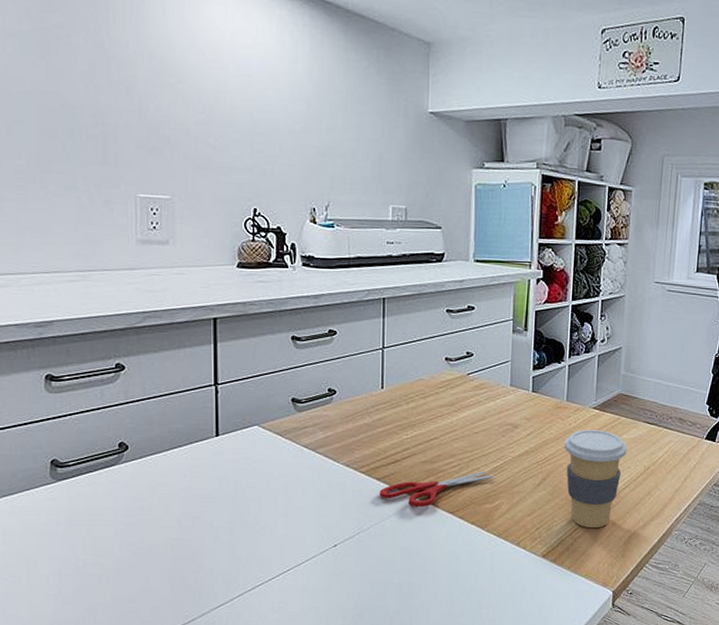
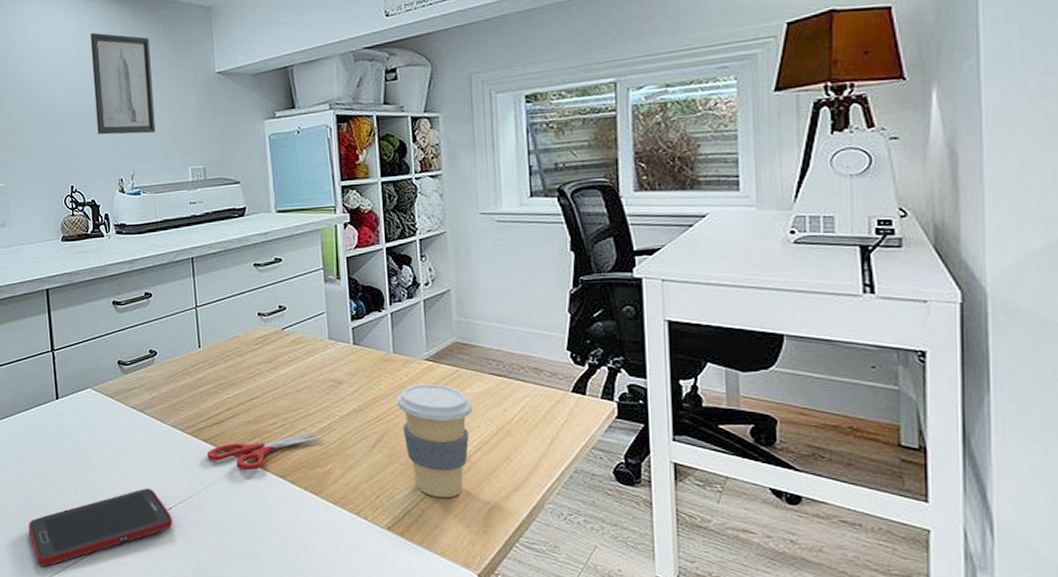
cell phone: none [170,527,337,609] -> present [28,489,173,566]
wall art: none [291,43,361,165] -> present [90,32,156,135]

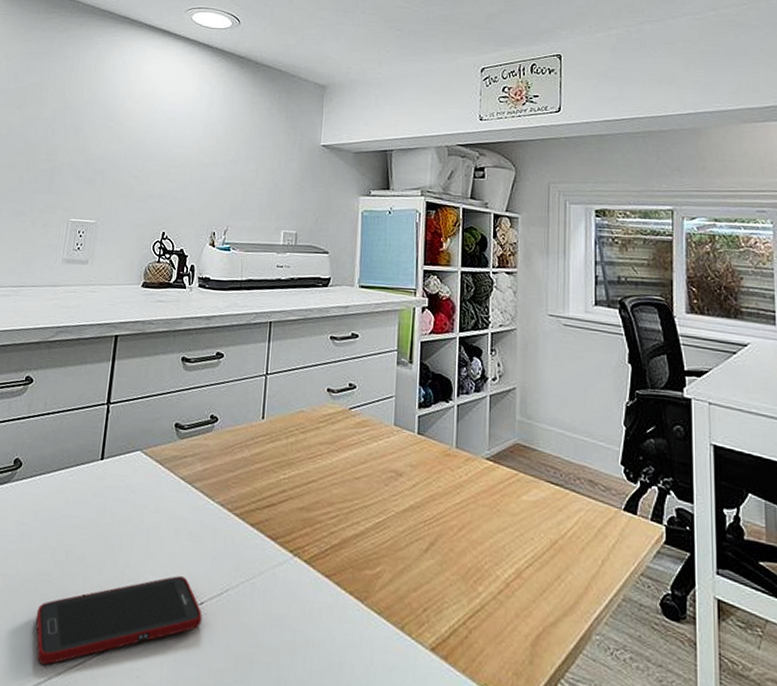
wall art: present [90,32,156,135] -> none [199,90,264,193]
scissors: present [206,433,323,471] -> none [251,527,376,566]
coffee cup: present [396,384,473,498] -> none [454,485,528,618]

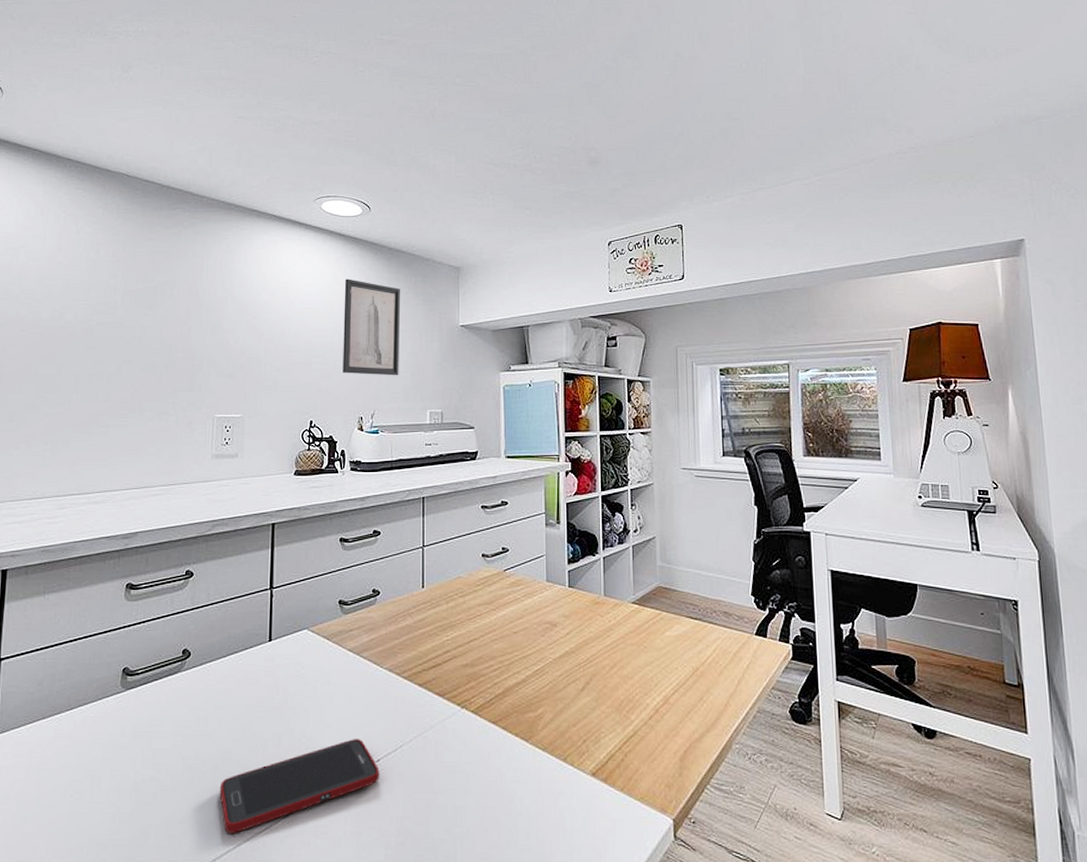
wall art: none [199,90,264,193] -> present [343,279,401,376]

